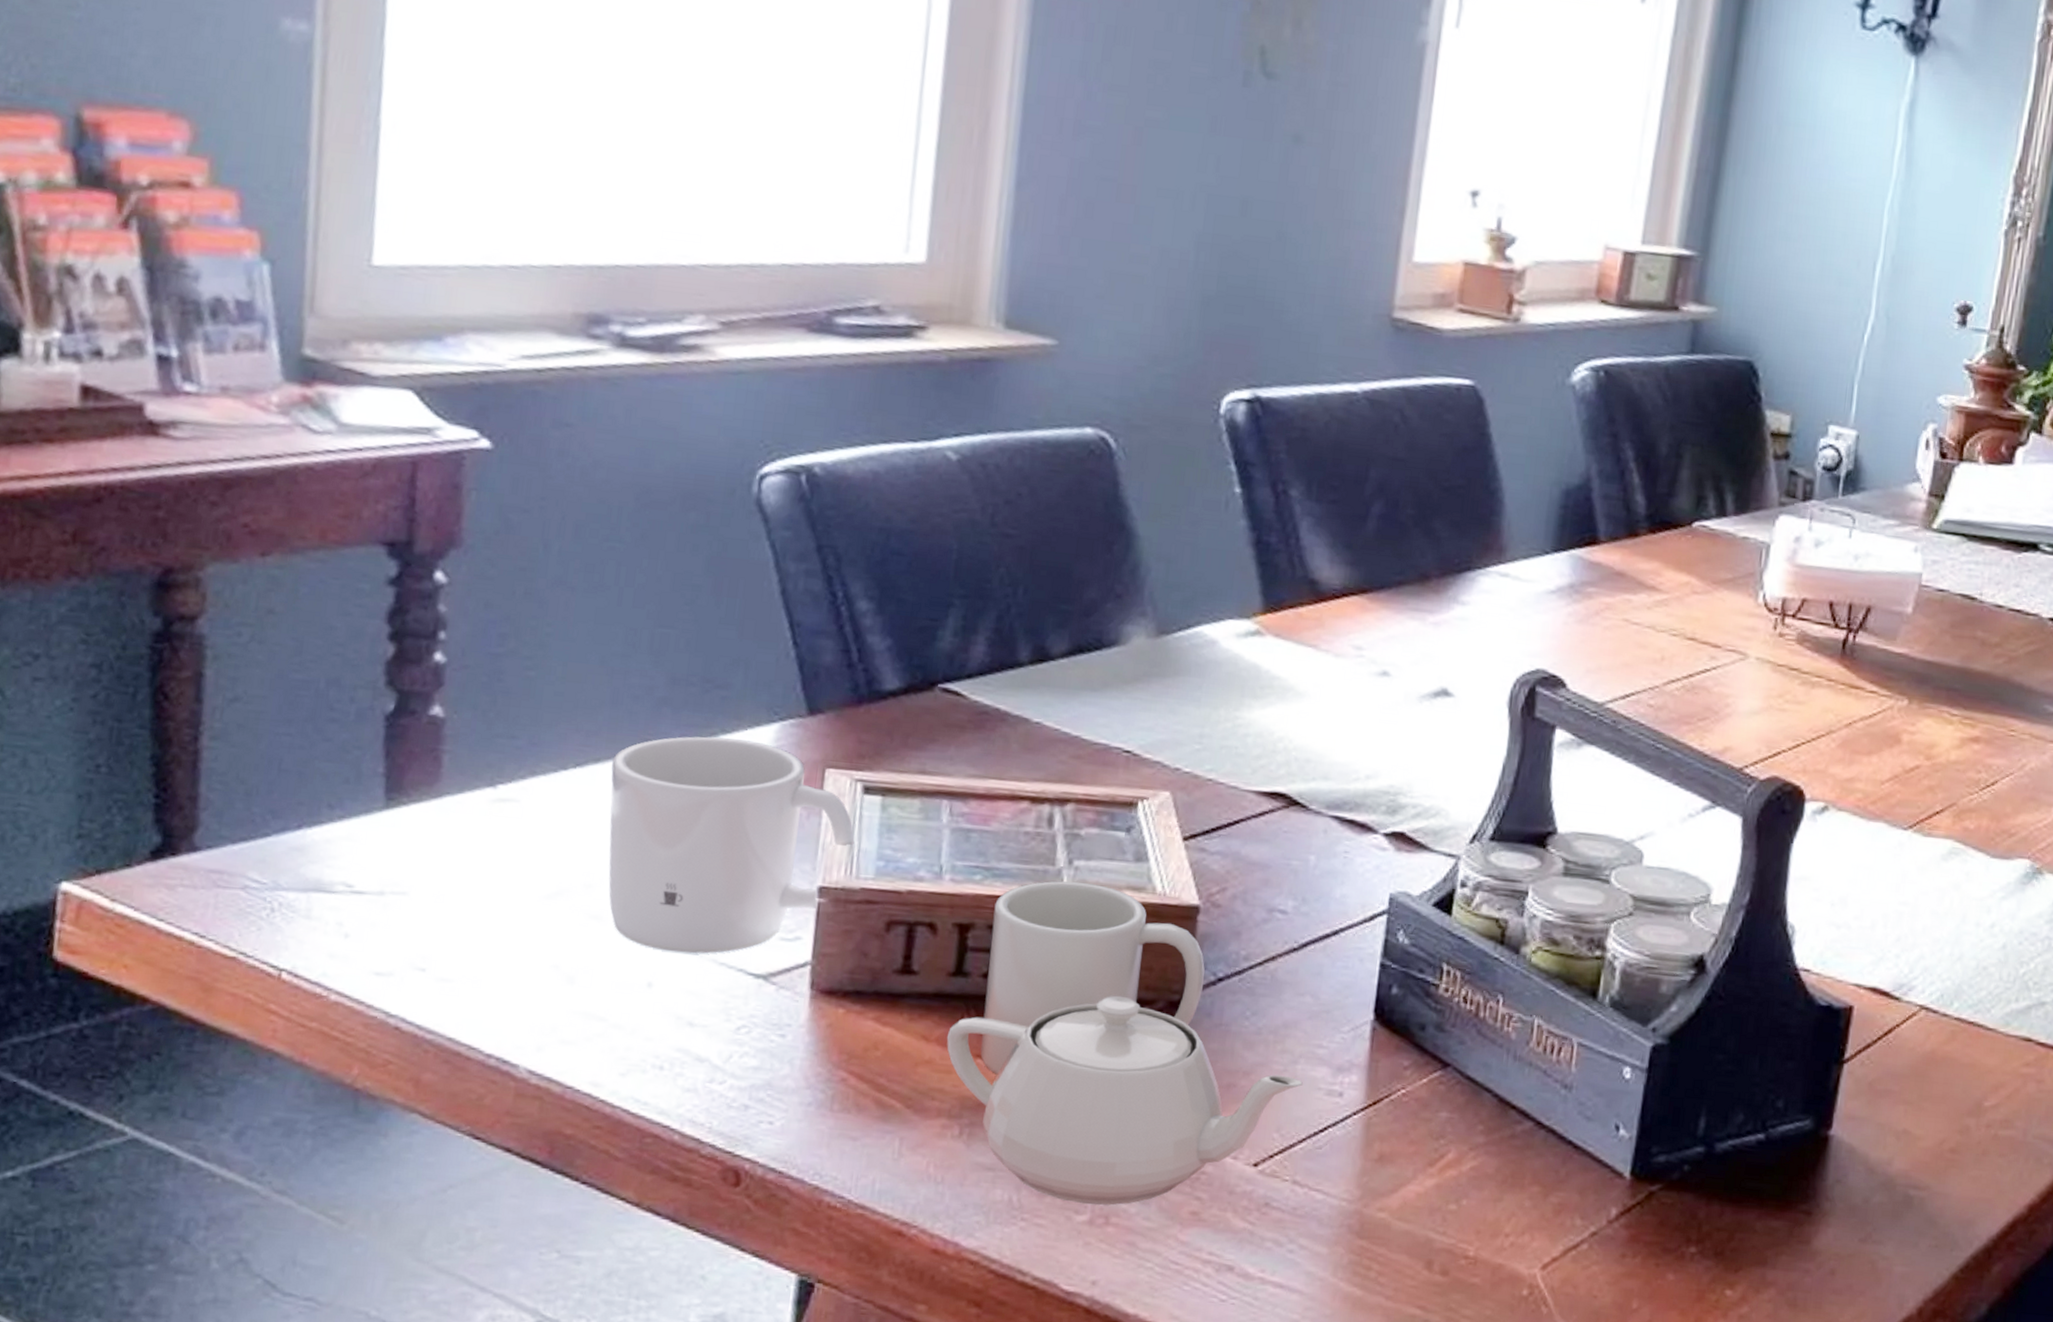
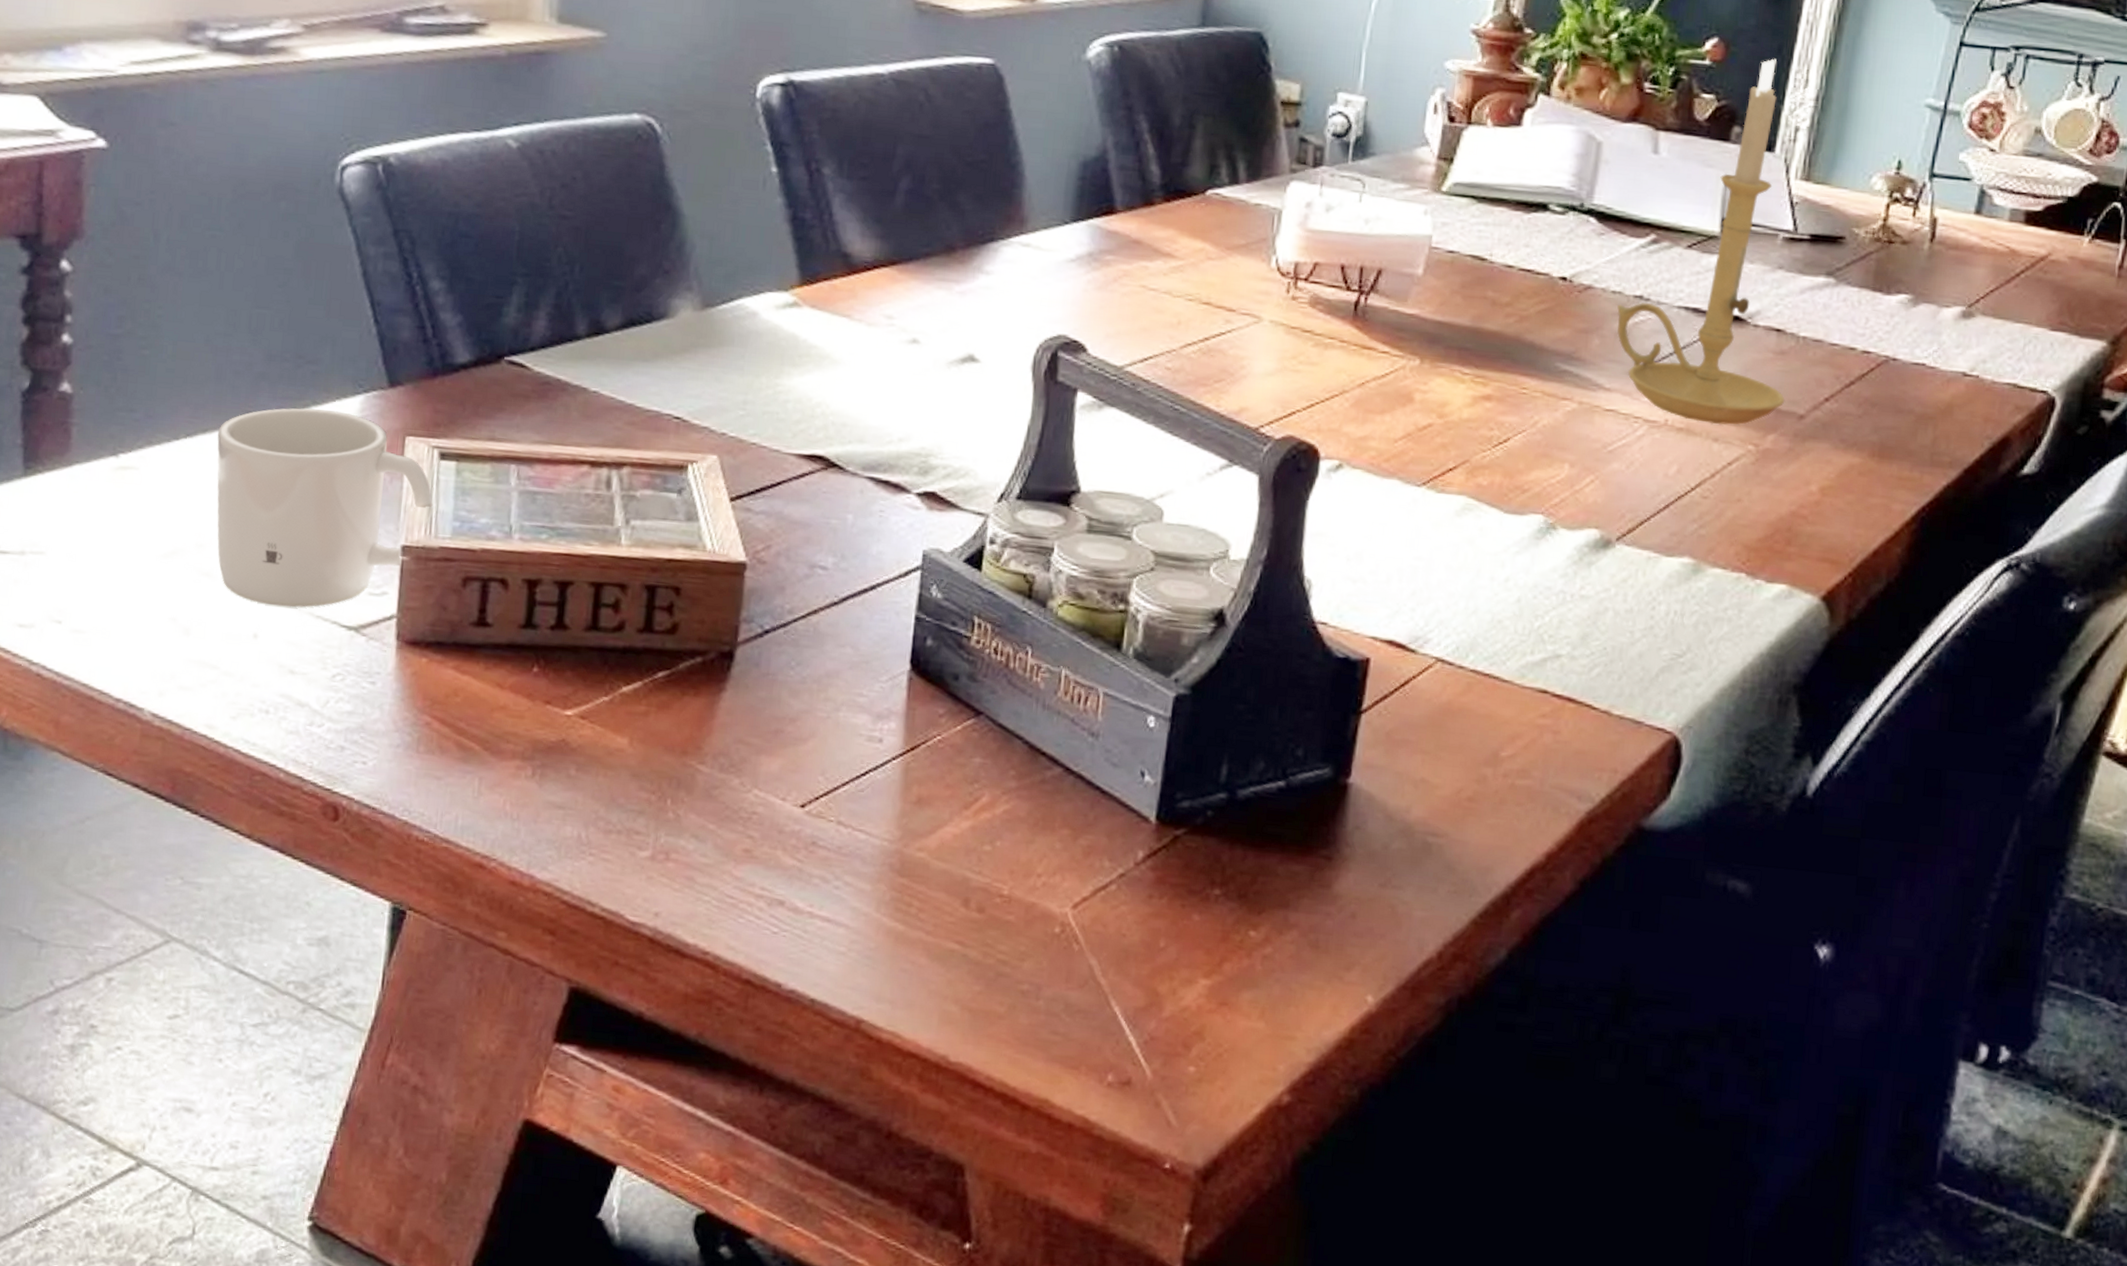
teapot: present [946,995,1303,1206] -> none [518,646,845,843]
mug: present [980,881,1205,1075] -> none [549,539,753,720]

